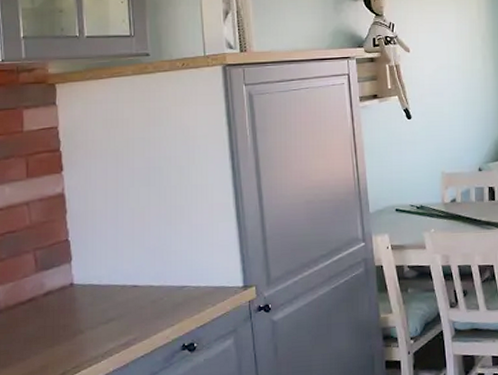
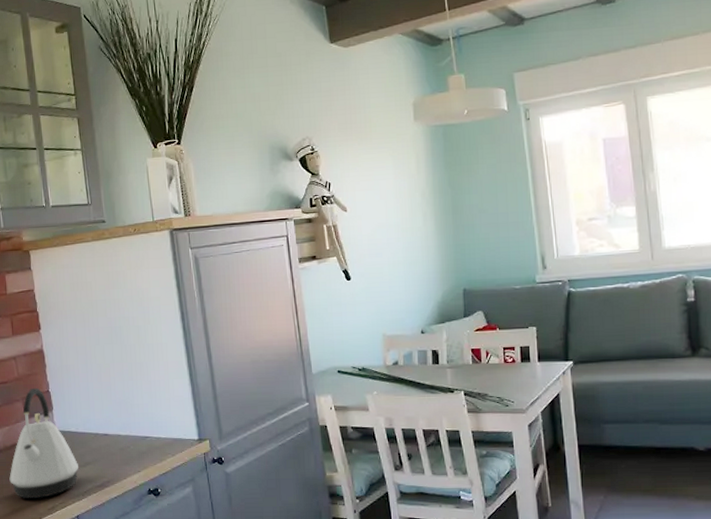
kettle: none [9,236,99,365] -> present [9,387,78,499]

